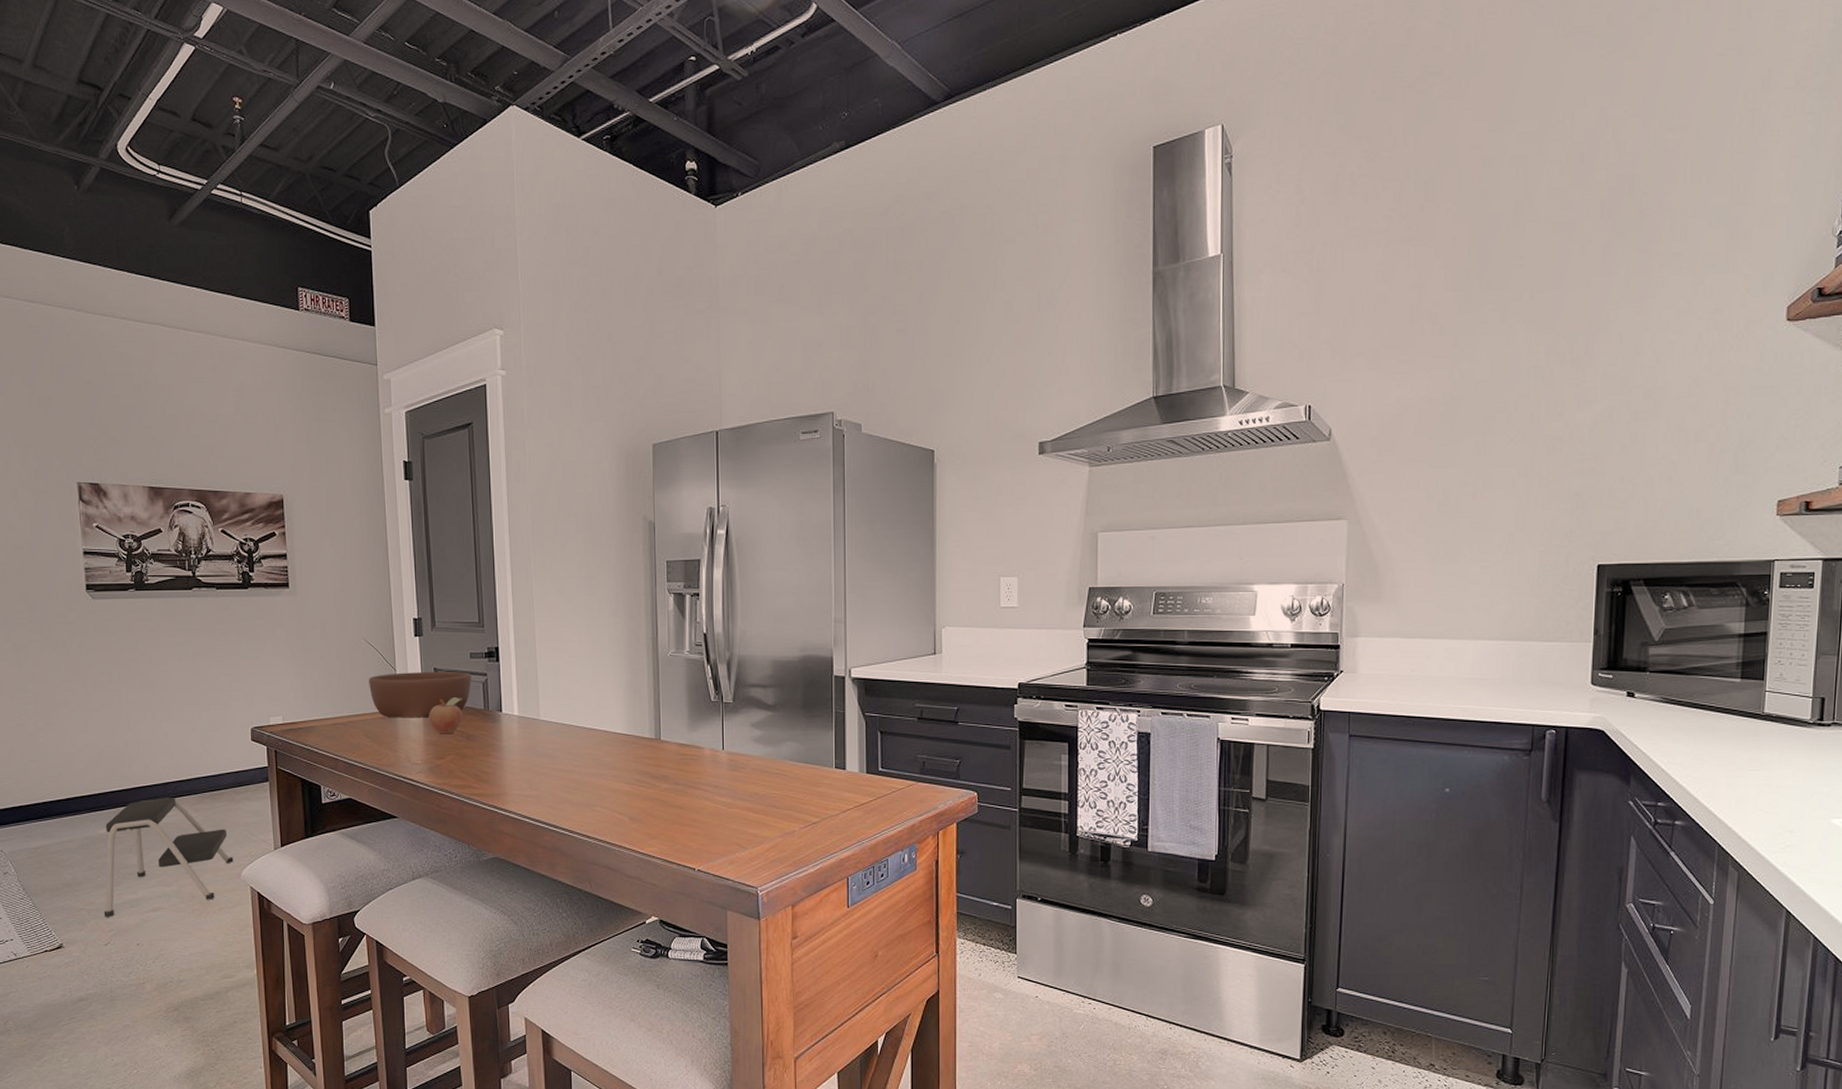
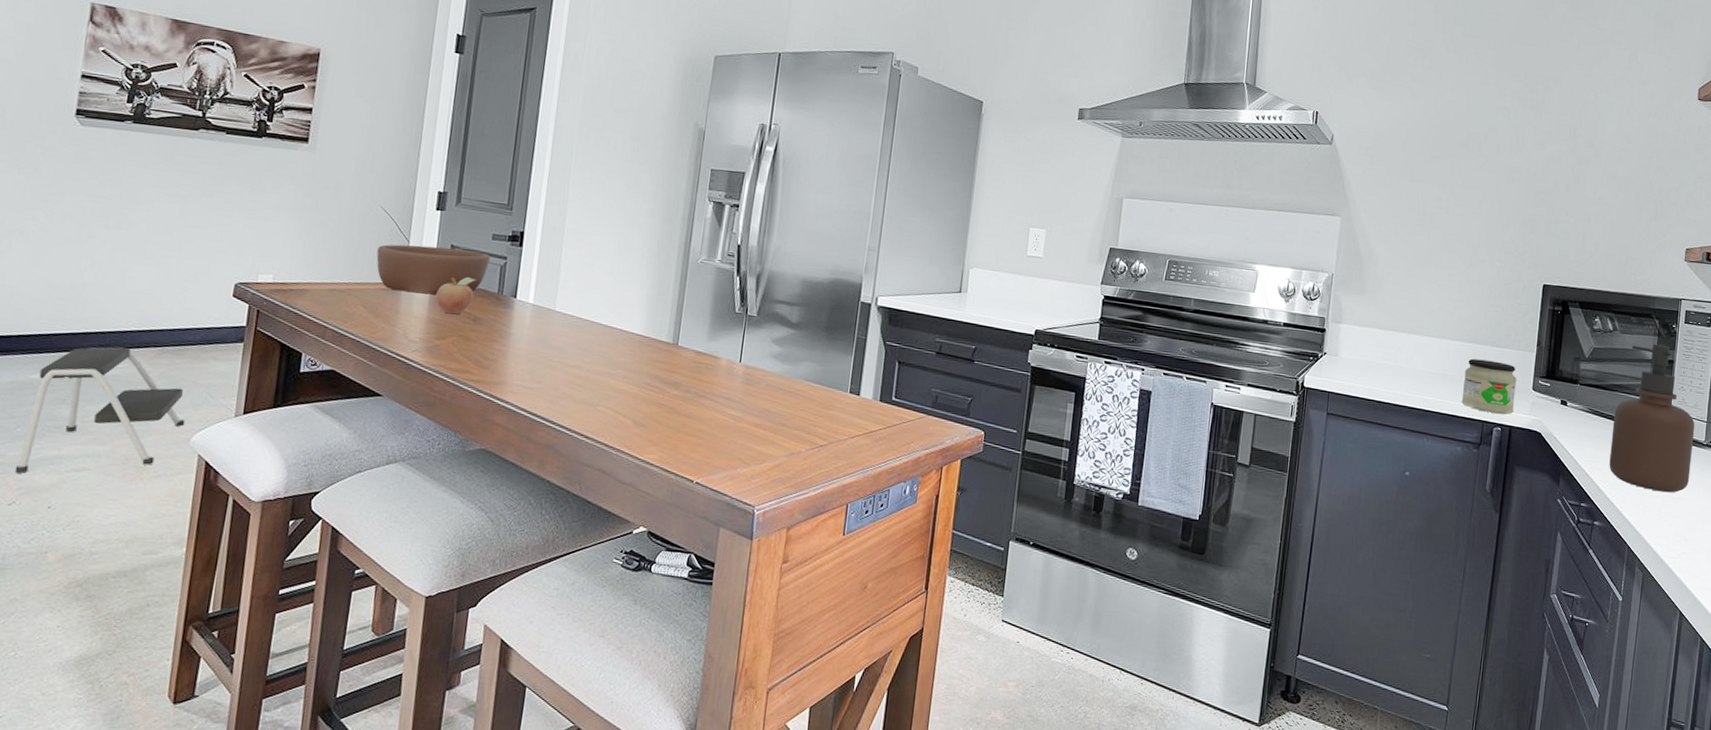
jar: none [1505,657,1571,716] -> present [1461,358,1517,415]
soap dispenser: none [1690,615,1798,781] -> present [1609,343,1695,493]

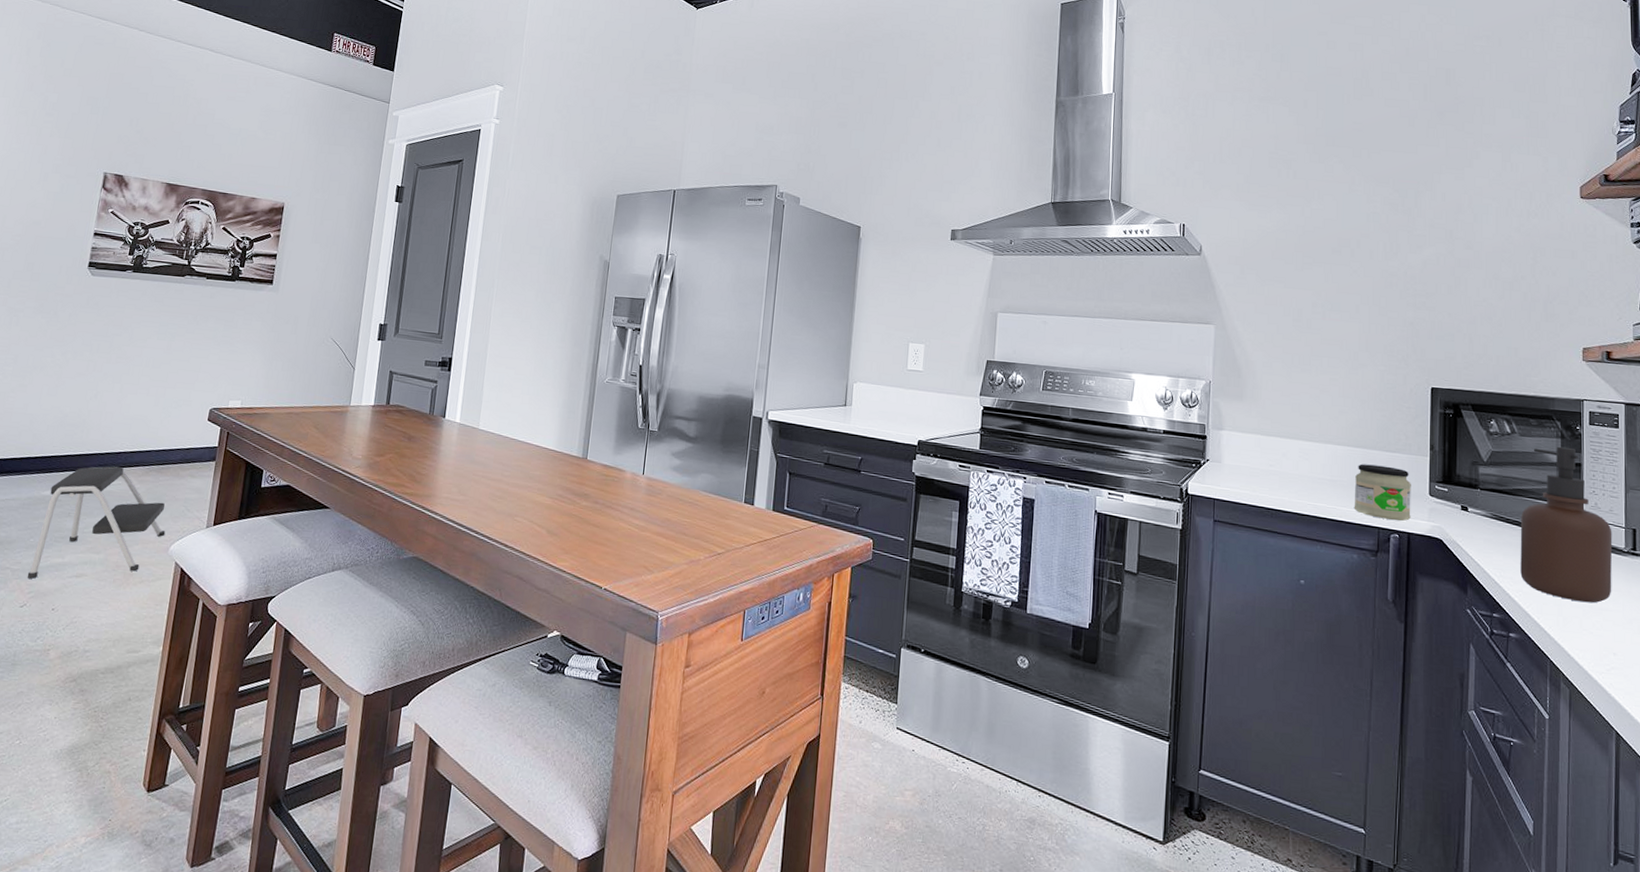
wooden bowl: present [376,244,490,294] -> none [327,371,423,415]
fruit: present [435,277,476,315] -> none [376,400,411,434]

